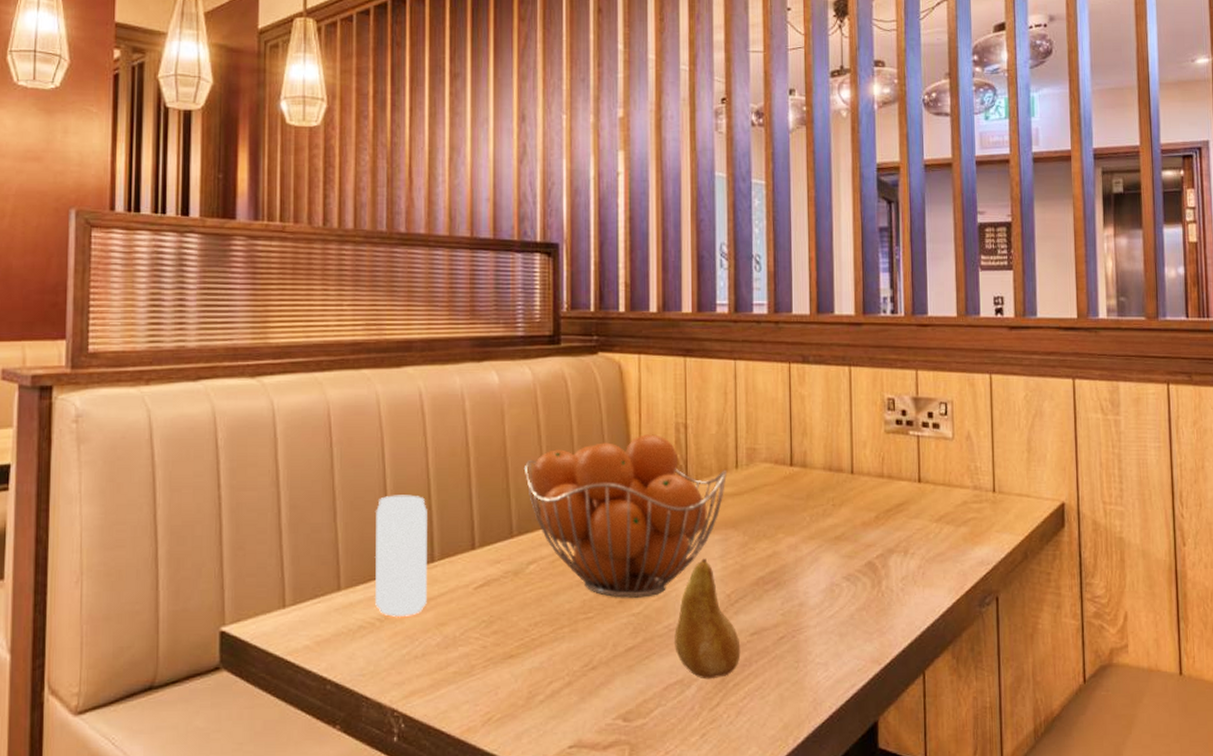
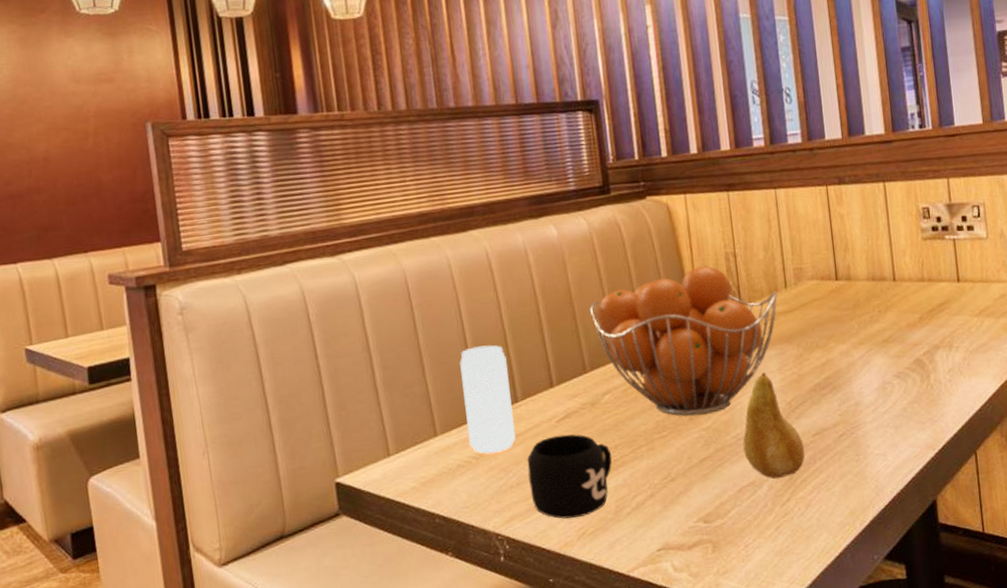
mug: none [436,604,530,700] -> present [527,434,612,519]

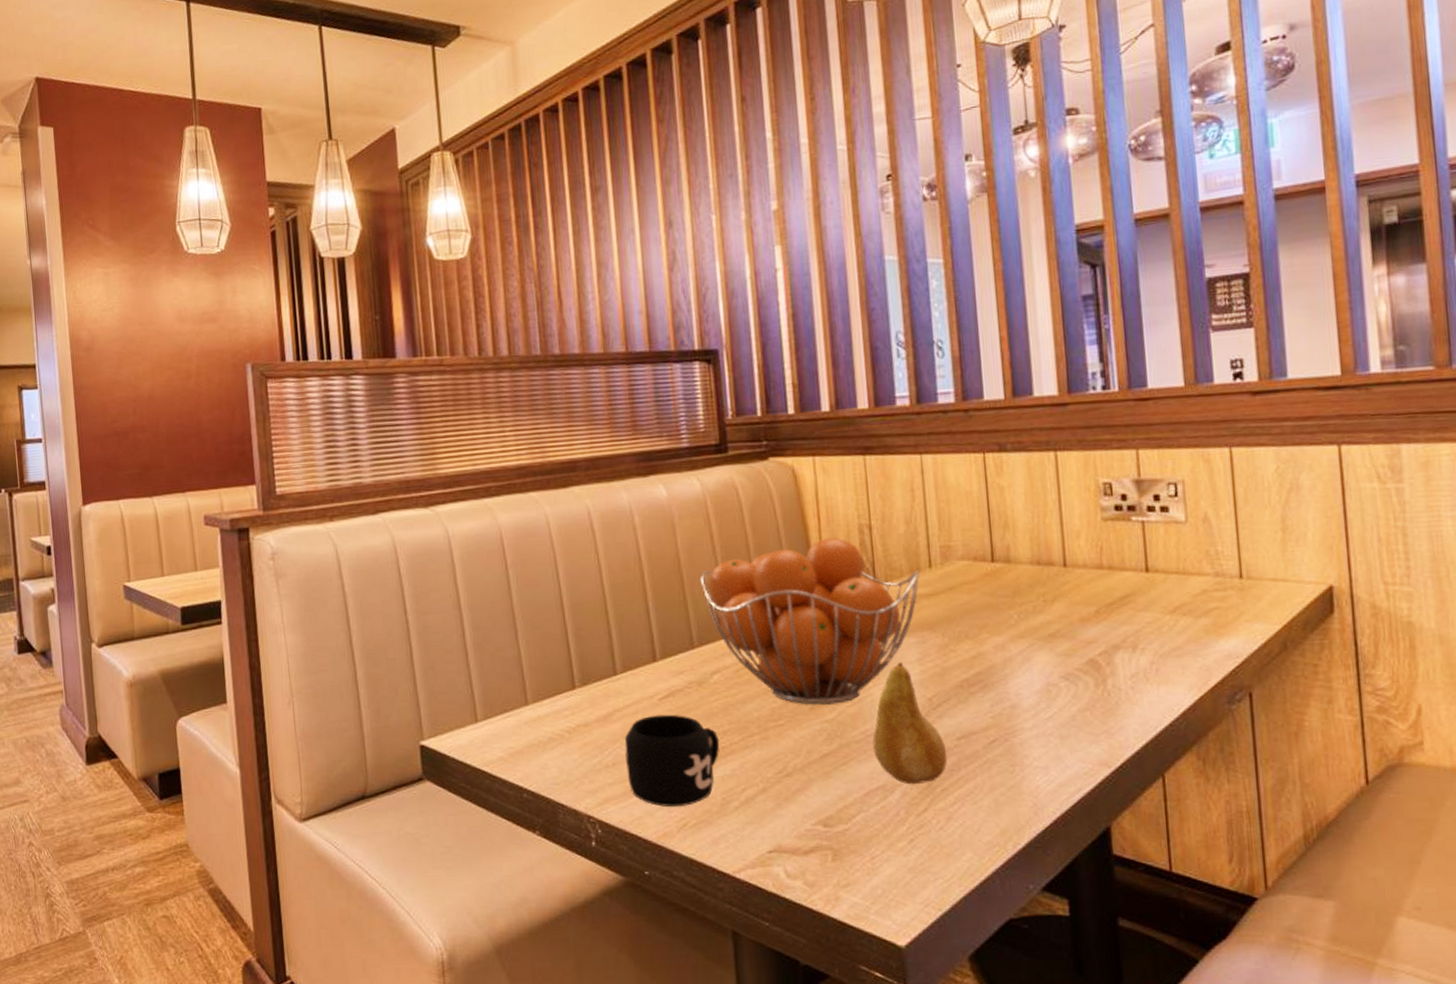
drinking glass: present [460,345,516,455] -> none [555,611,613,730]

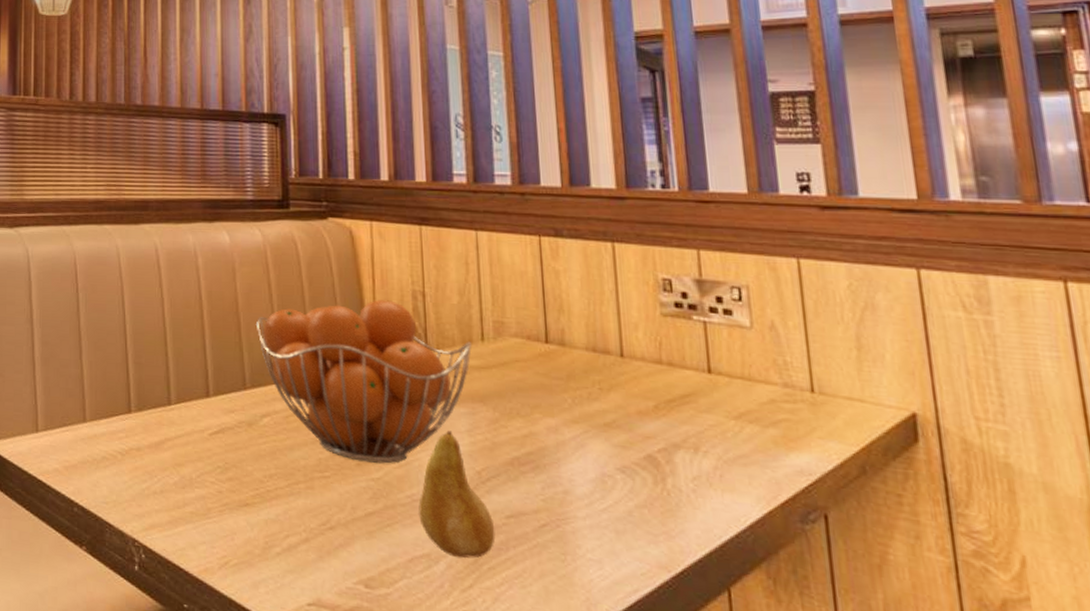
mug: present [624,714,720,807] -> none [173,449,266,544]

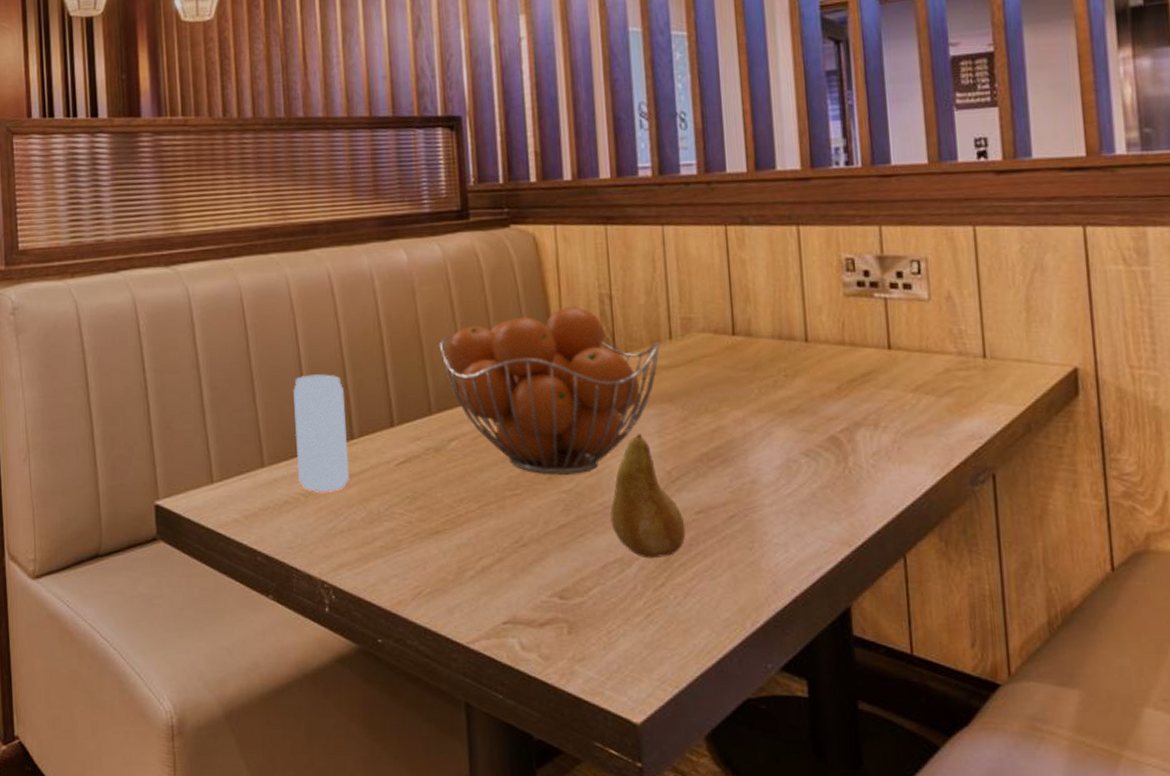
drinking glass: none [116,339,165,454] -> present [293,374,349,493]

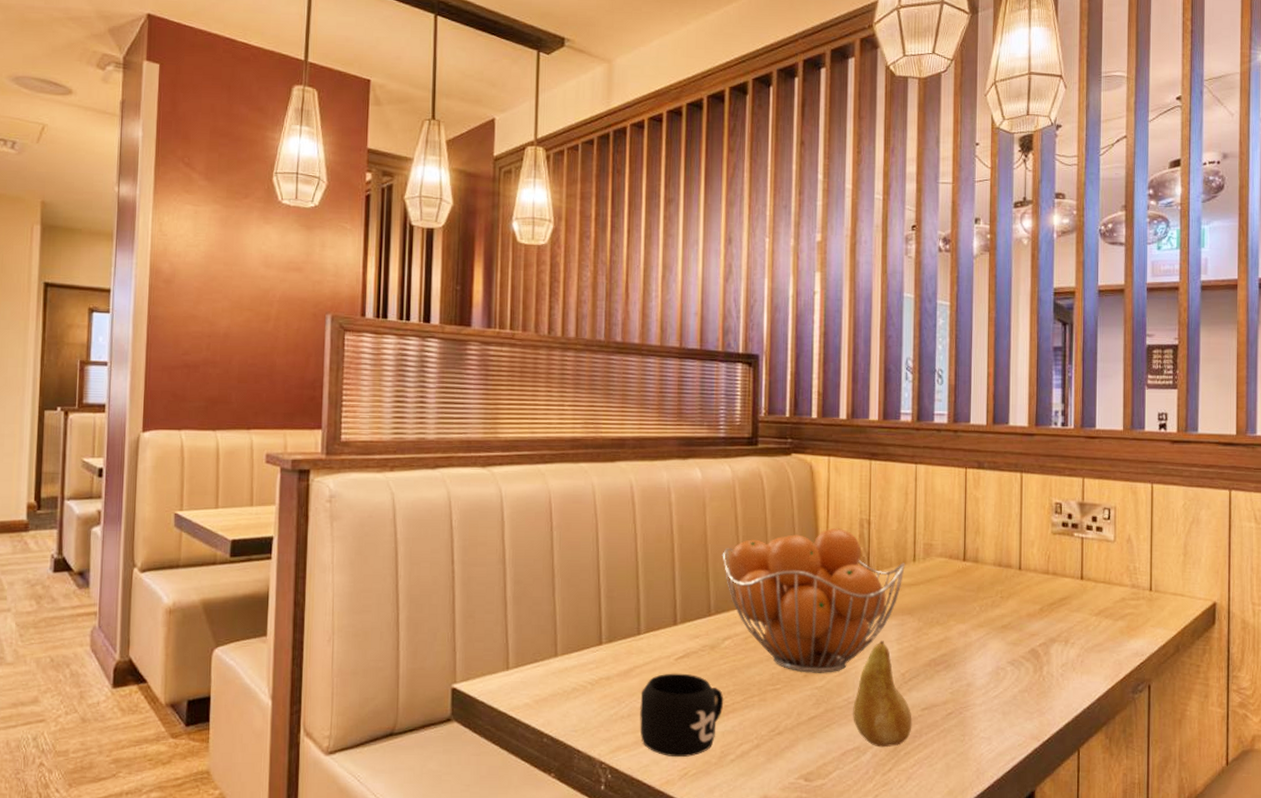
drinking glass: present [293,374,349,493] -> none [586,575,635,682]
mug: none [360,480,456,574] -> present [640,673,724,757]

